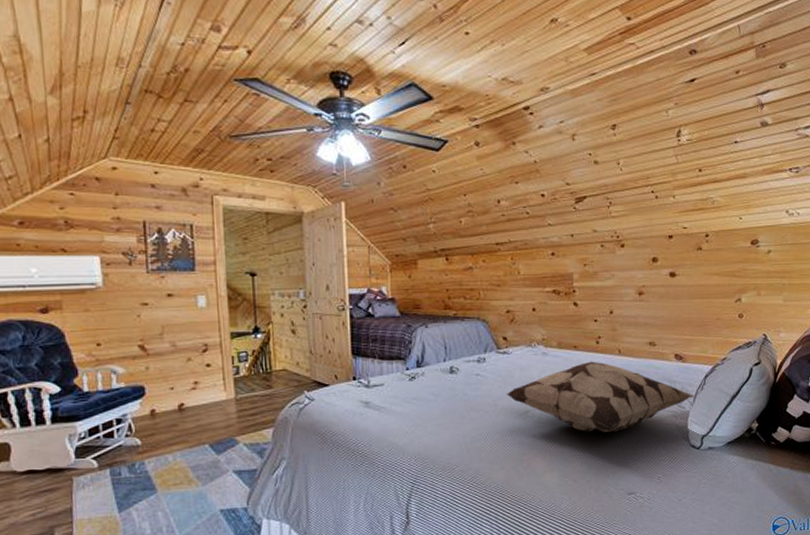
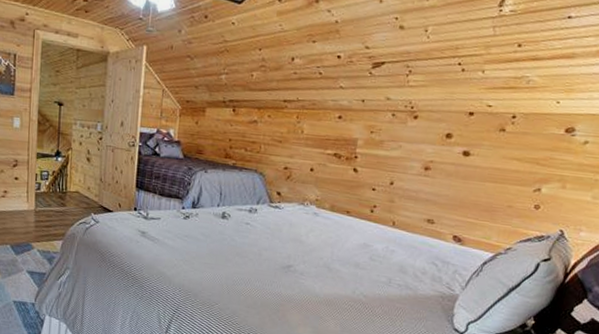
decorative pillow: present [506,361,696,432] -> none [272,228,469,301]

